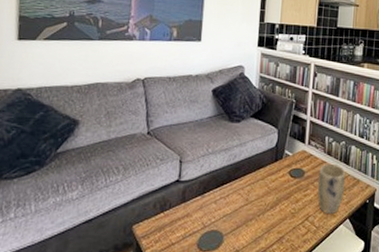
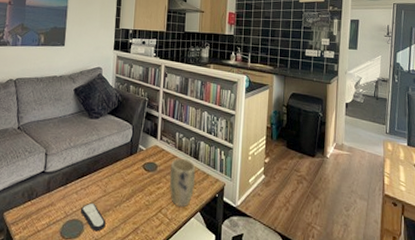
remote control: none [220,212,248,243] -> present [81,202,106,232]

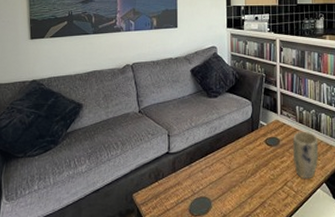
remote control: present [81,202,106,232] -> none [208,180,233,207]

